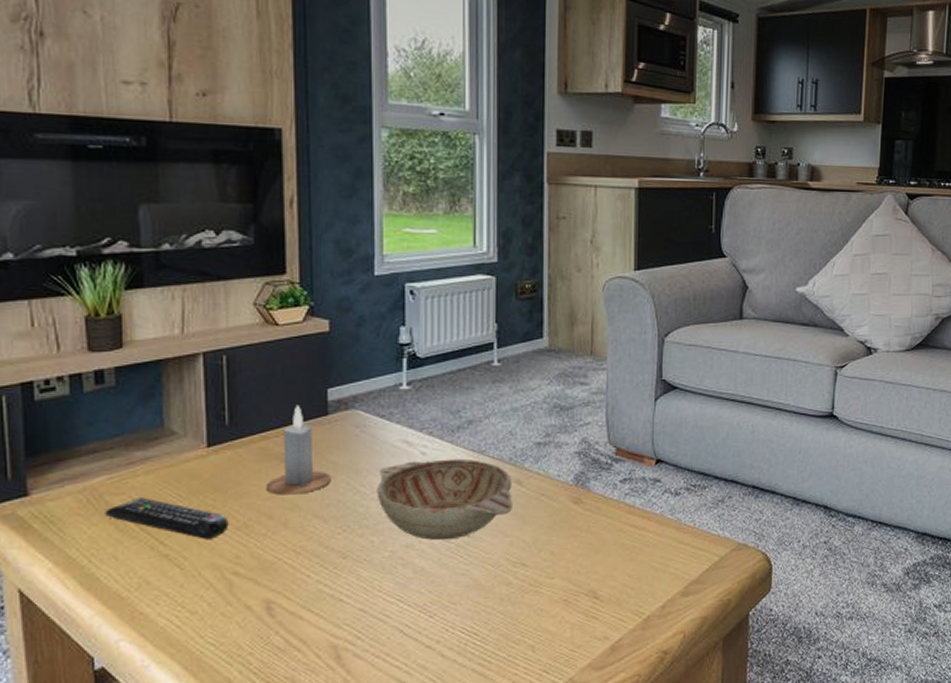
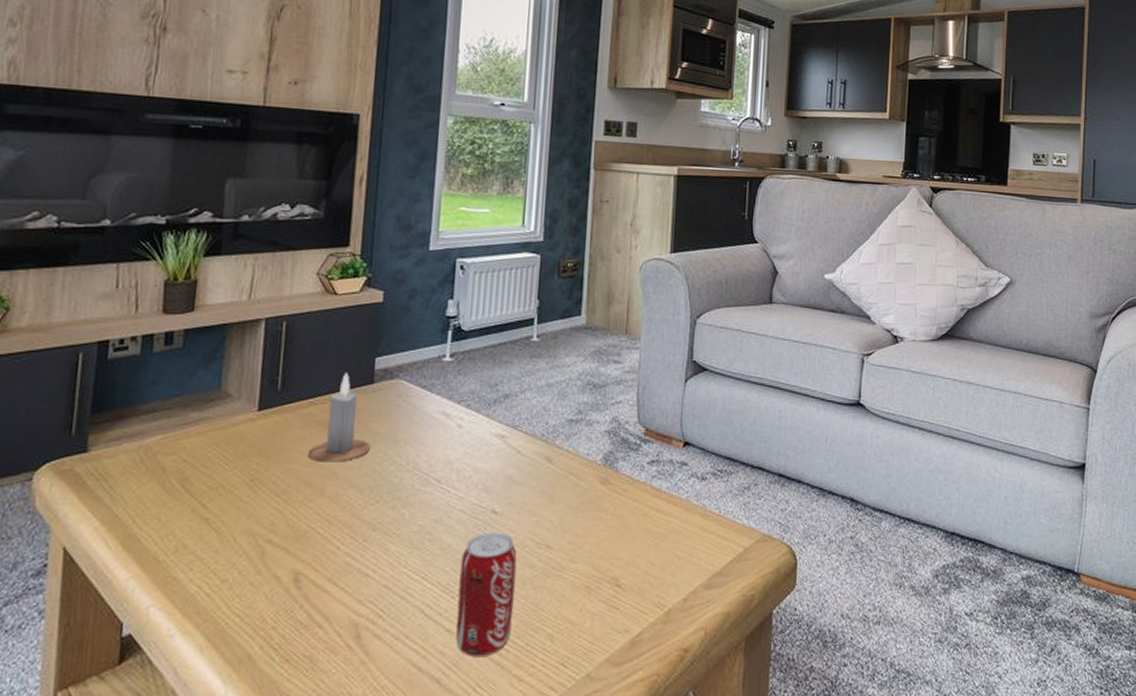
remote control: present [104,497,229,539] -> none [154,459,269,504]
decorative bowl: present [376,458,514,541] -> none [411,432,543,517]
beverage can: none [436,553,493,670] -> present [456,532,517,658]

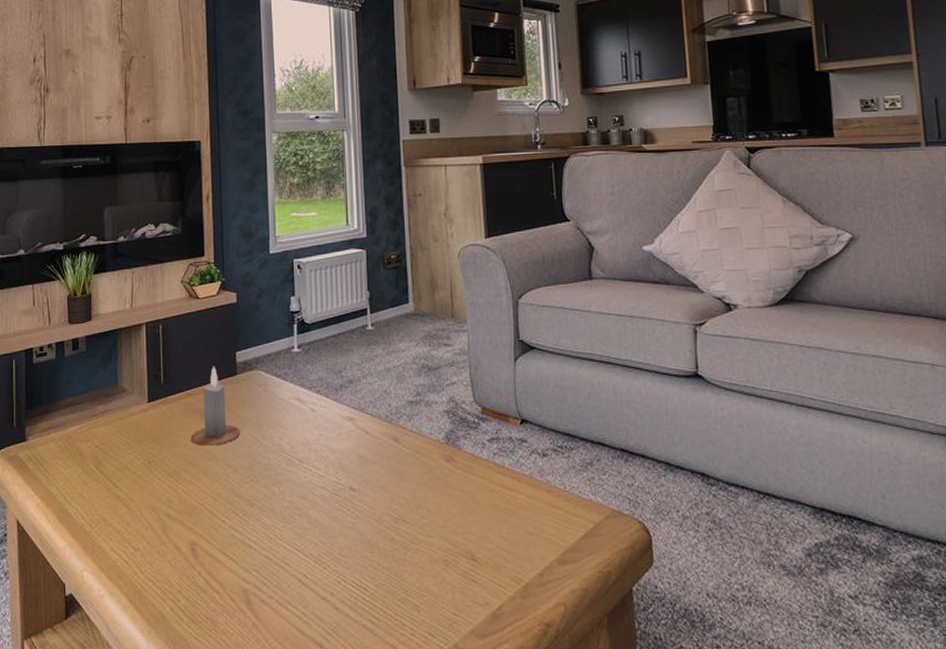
beverage can: present [456,532,517,658] -> none [328,507,380,625]

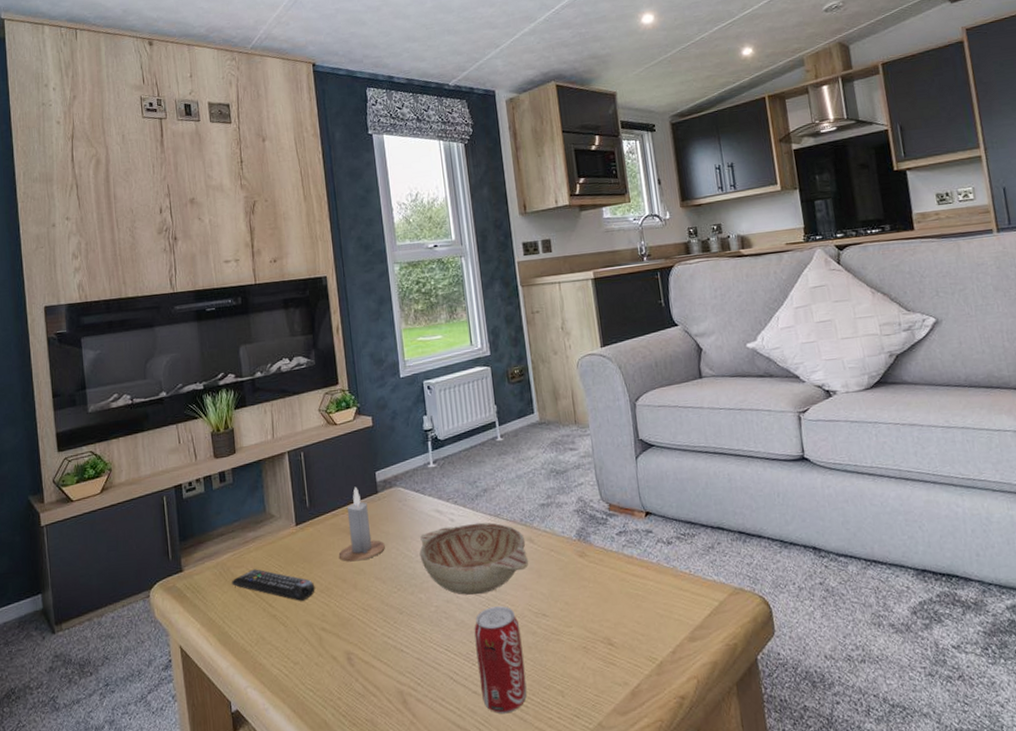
remote control: none [75,445,163,483] -> present [231,569,315,601]
decorative bowl: none [276,415,392,493] -> present [419,522,529,595]
beverage can: none [328,507,380,625] -> present [474,606,527,714]

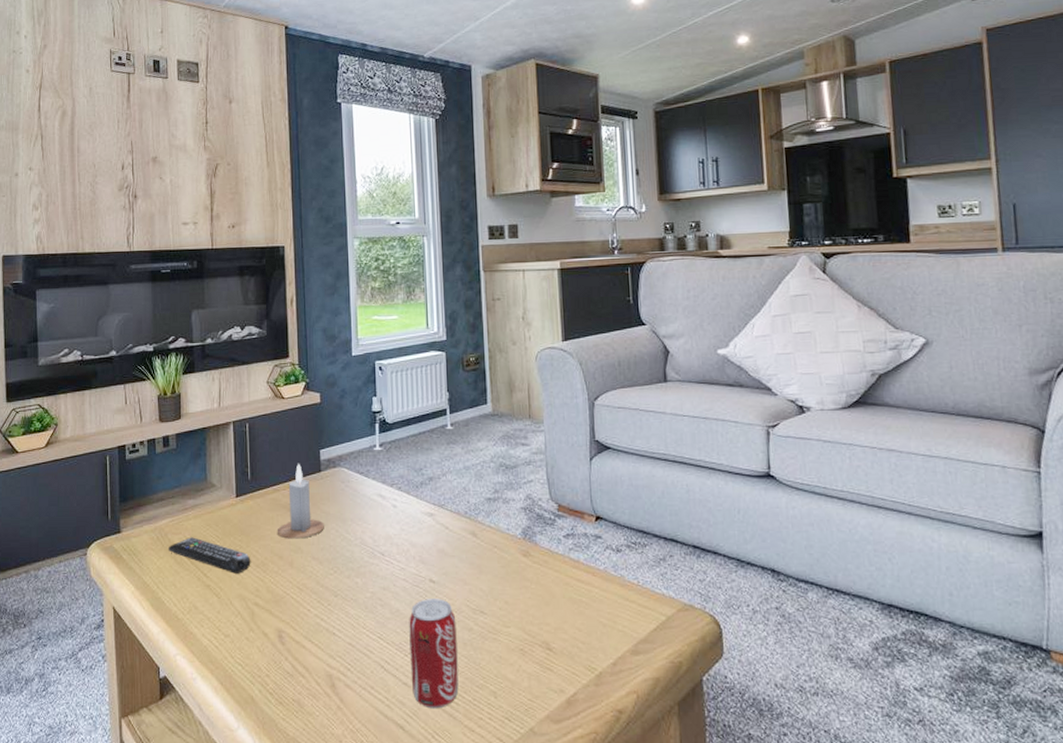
decorative bowl: present [419,522,529,595] -> none [359,511,471,585]

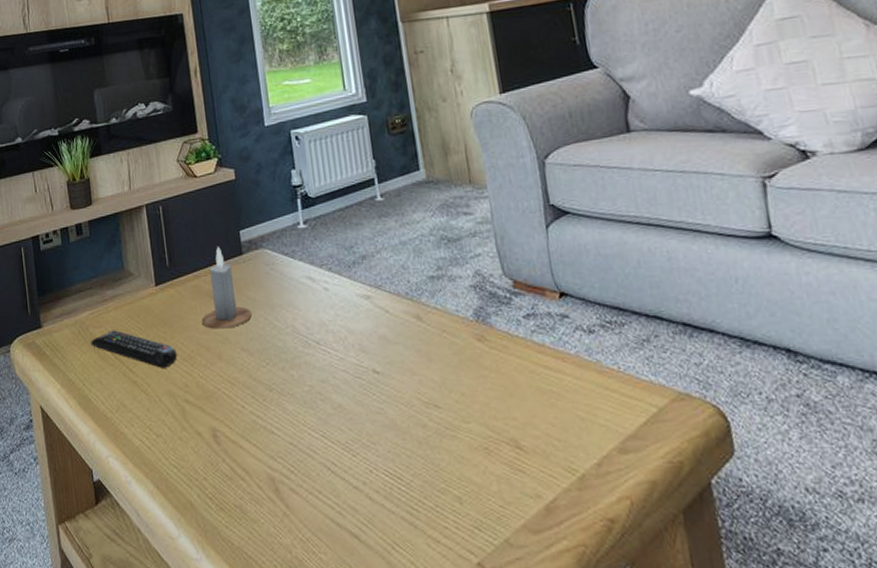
beverage can: present [409,599,459,709] -> none [353,391,418,516]

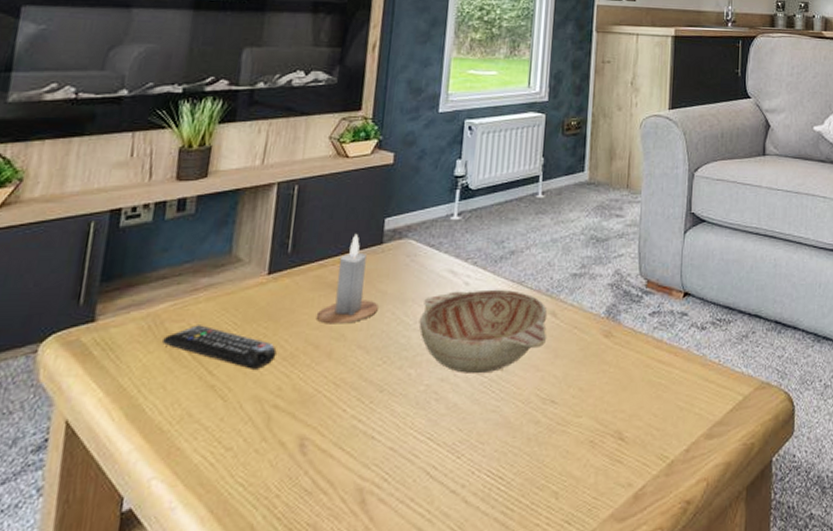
decorative bowl: none [290,293,417,377] -> present [418,289,548,374]

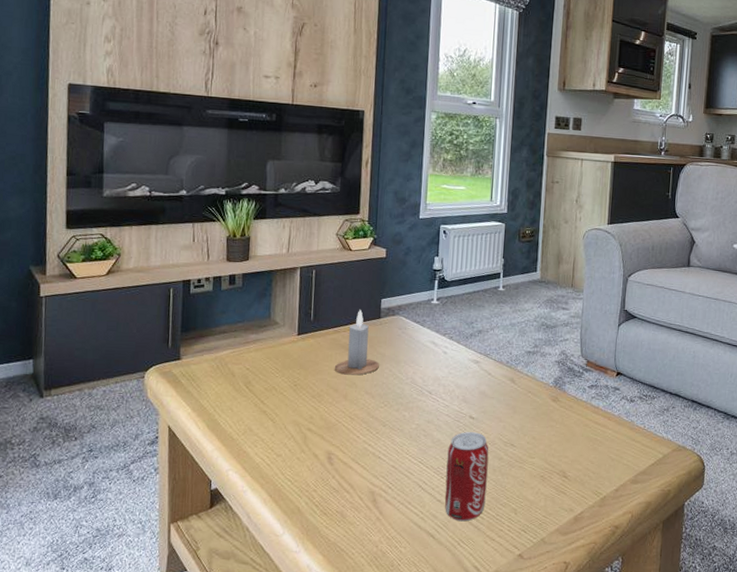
remote control: present [161,325,277,369] -> none [227,368,308,402]
decorative bowl: present [418,289,548,374] -> none [410,358,508,420]
beverage can: none [461,388,522,519] -> present [445,432,489,522]

